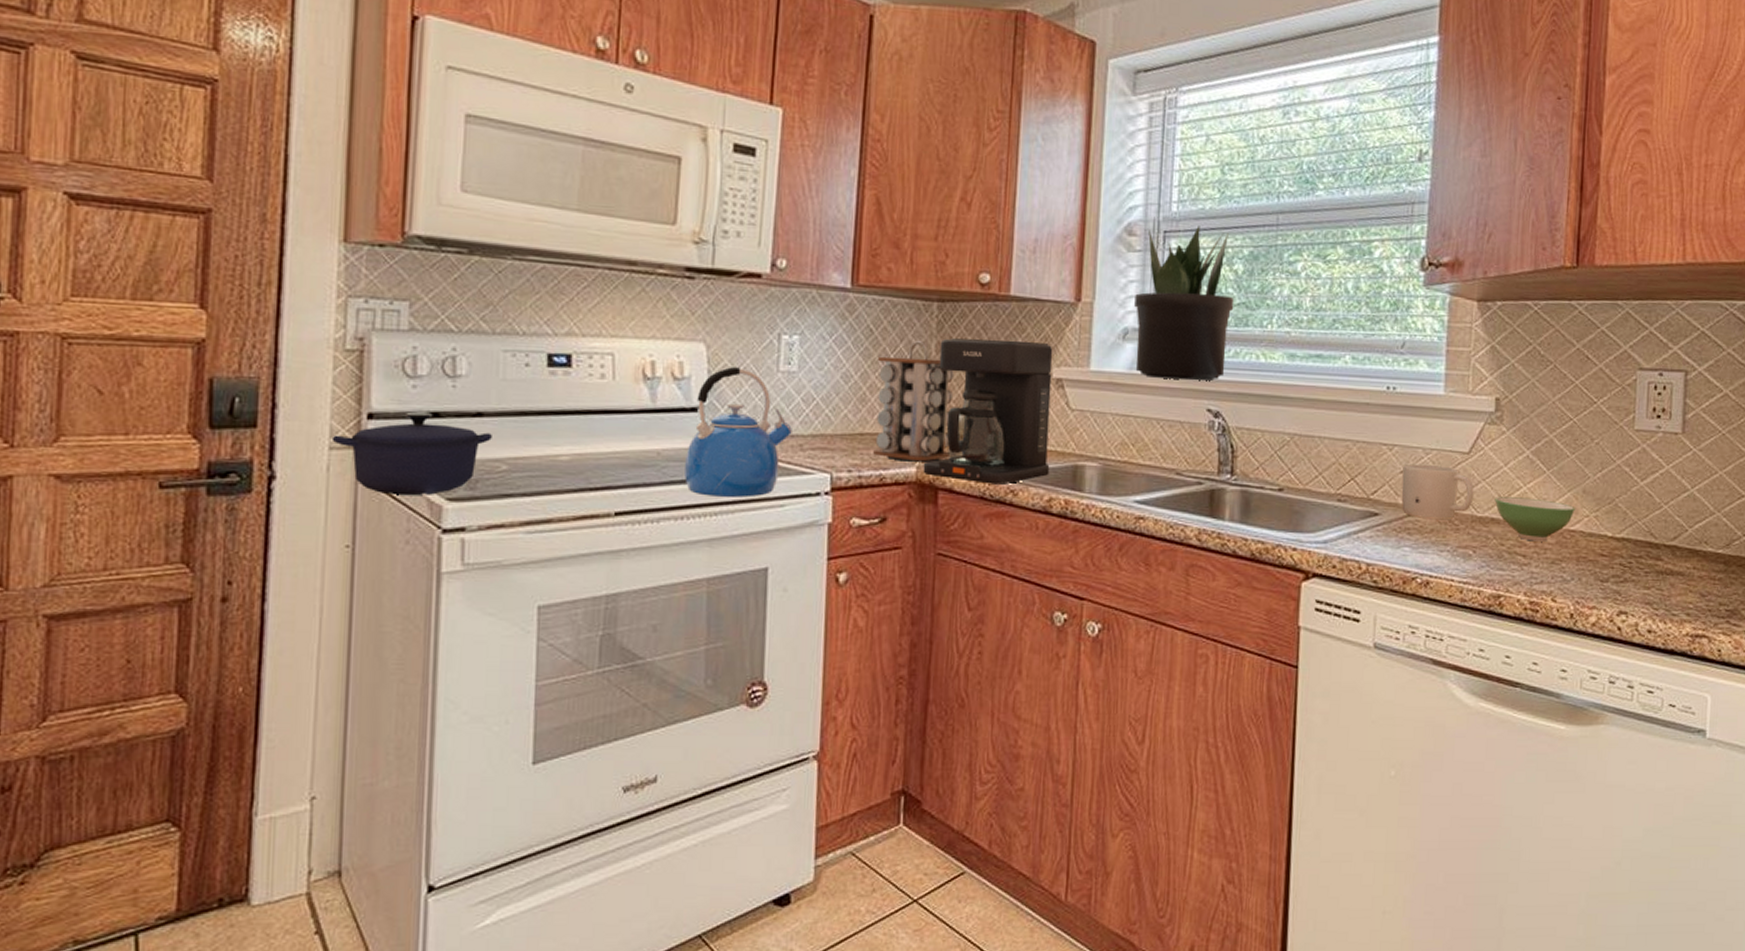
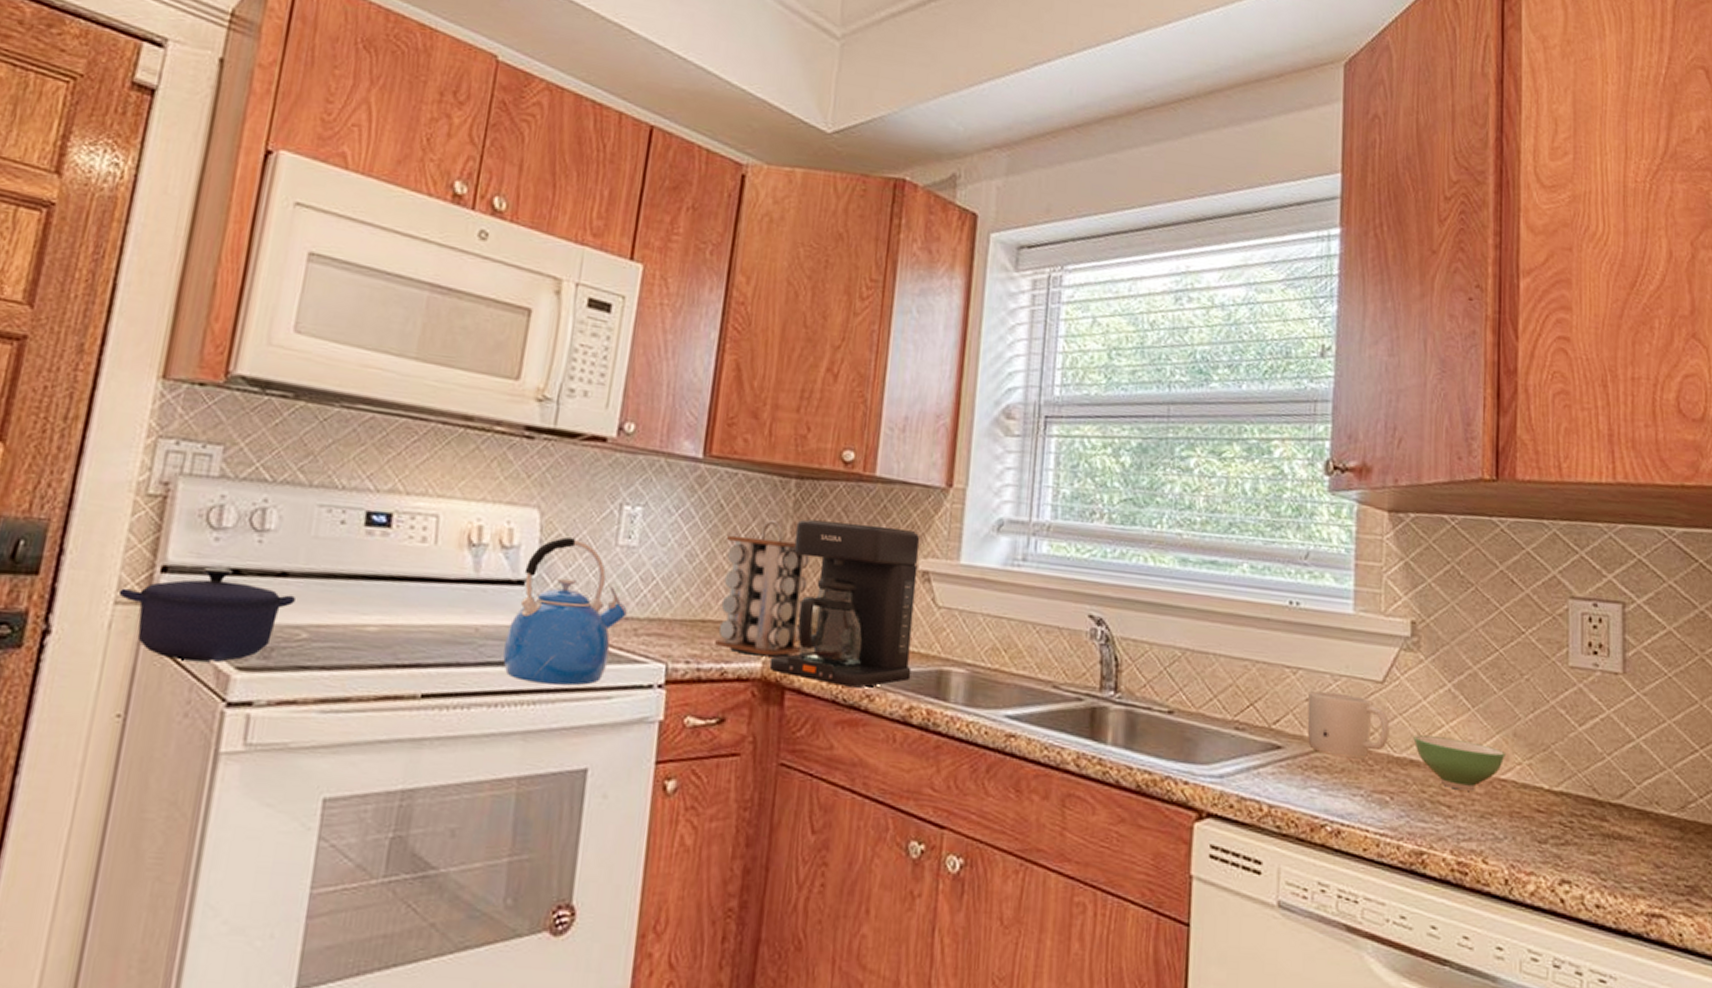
planter: present [1134,226,1235,382] -> none [1011,412,1121,585]

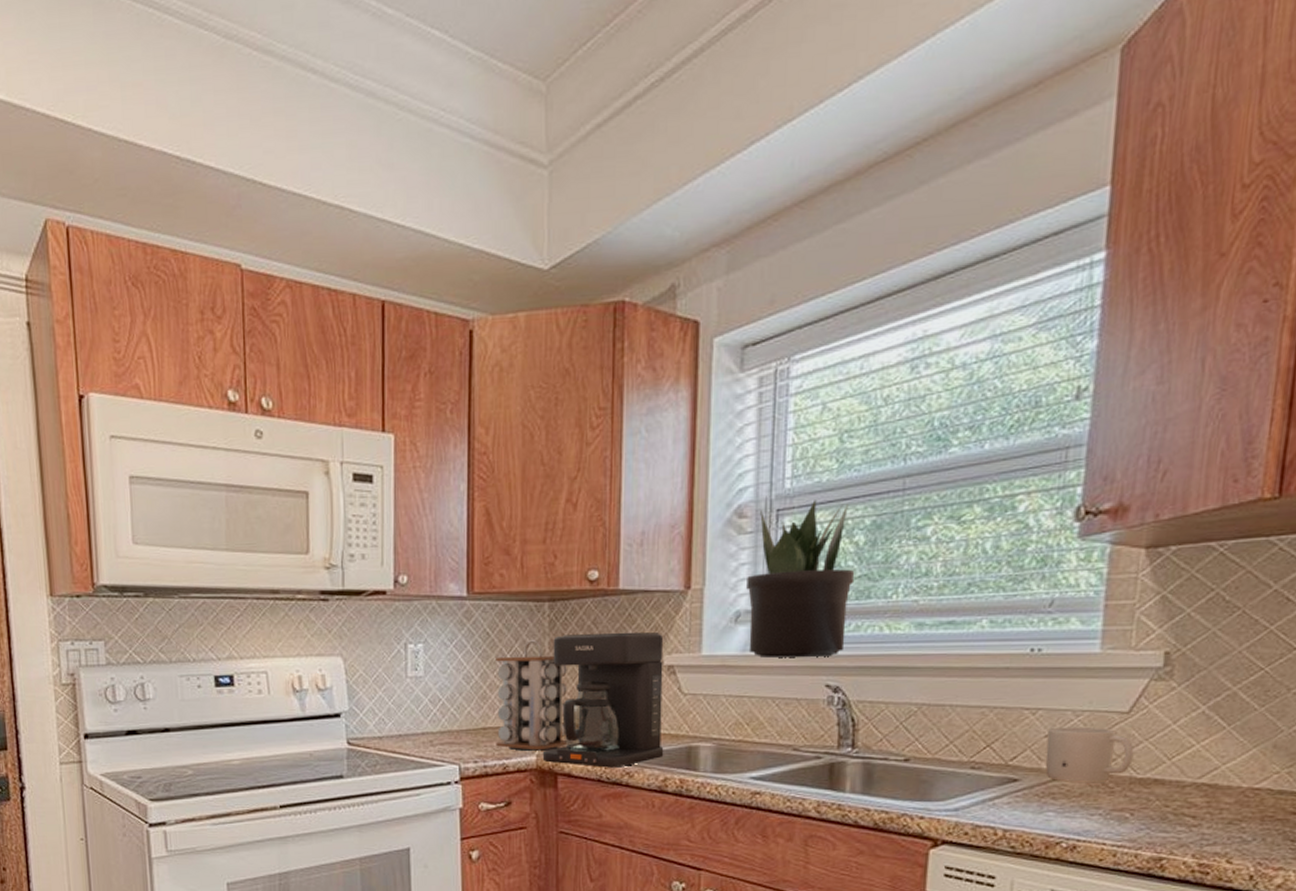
cooking pot: present [118,567,295,662] -> none [60,731,178,798]
kettle: present [503,537,627,686] -> none [332,676,422,790]
planter: none [1011,412,1121,585] -> present [746,500,855,659]
bowl: present [1413,735,1507,791] -> none [1159,756,1264,802]

